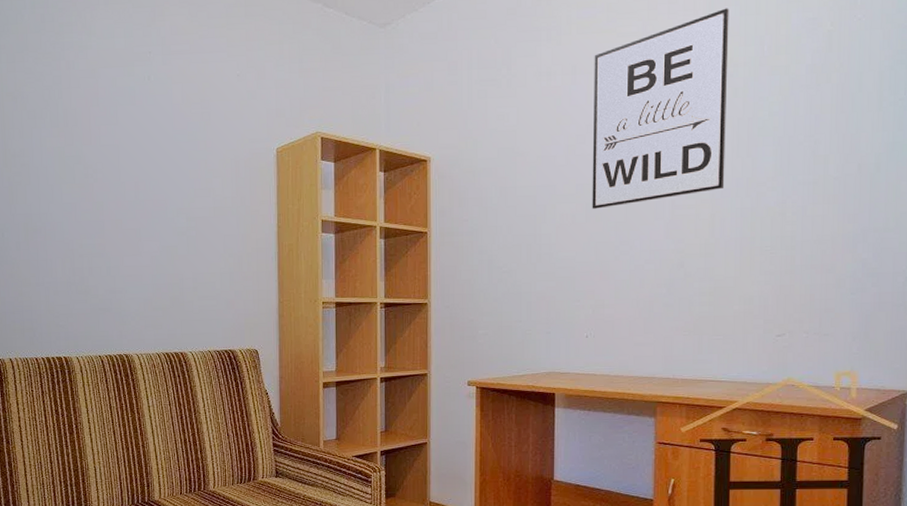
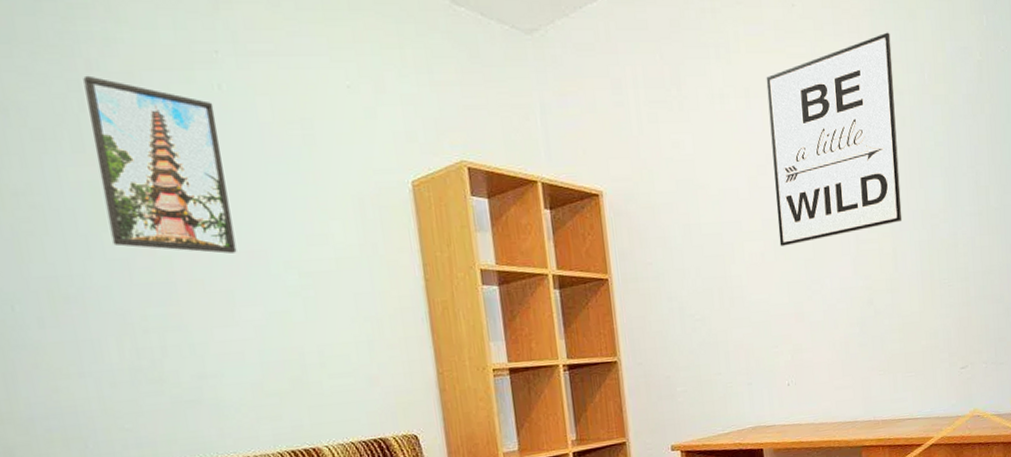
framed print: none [64,72,146,201] -> present [83,75,237,254]

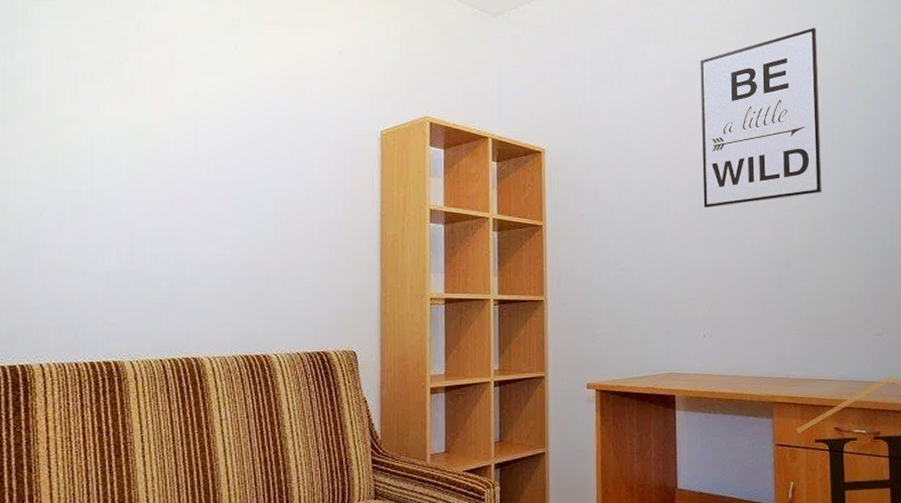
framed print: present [83,75,237,254] -> none [130,34,229,181]

